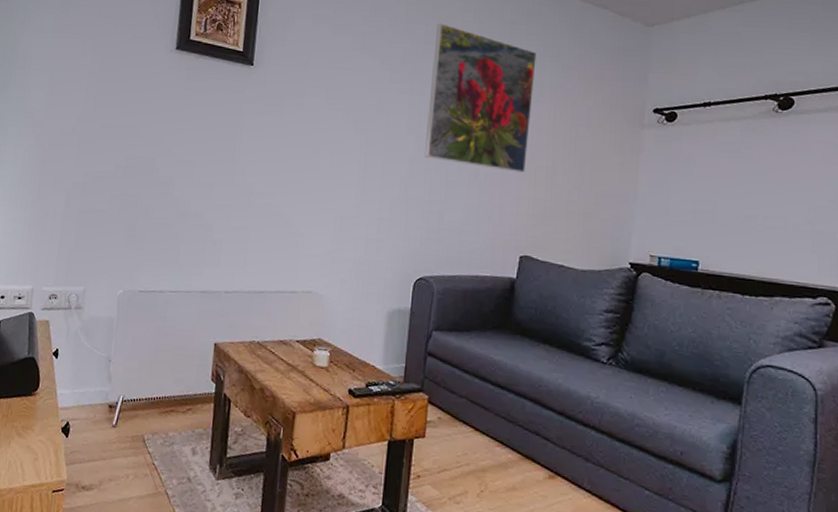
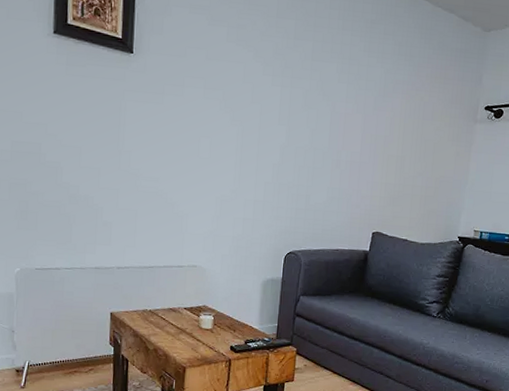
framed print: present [425,23,537,173] -> none [294,19,392,161]

